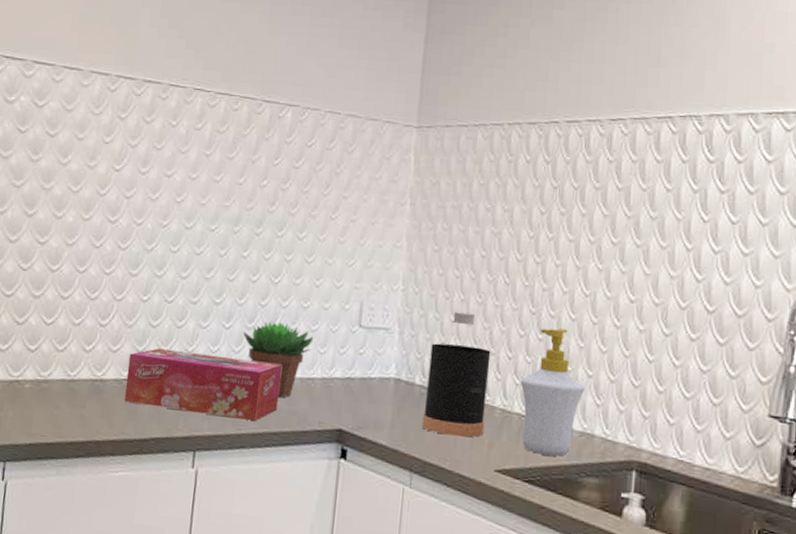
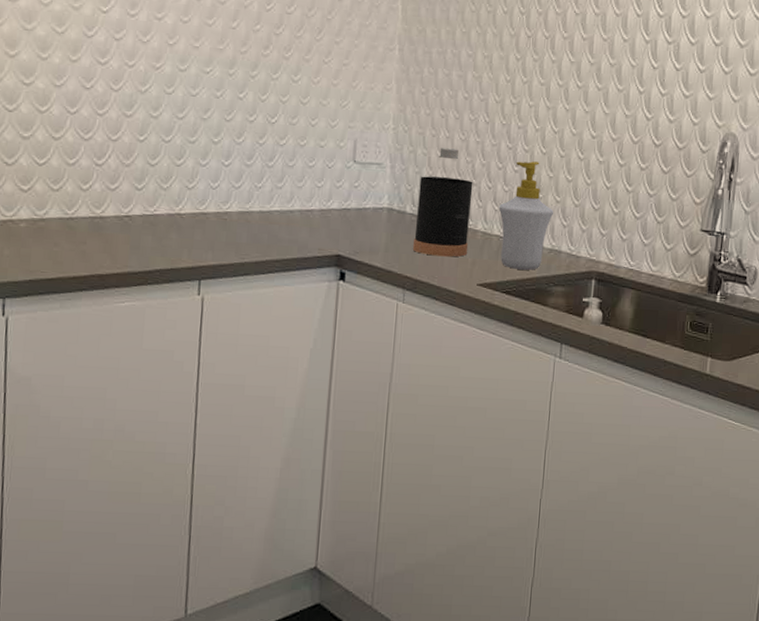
tissue box: present [124,348,282,421] -> none [126,186,282,250]
succulent plant: present [243,321,314,398] -> none [243,158,311,229]

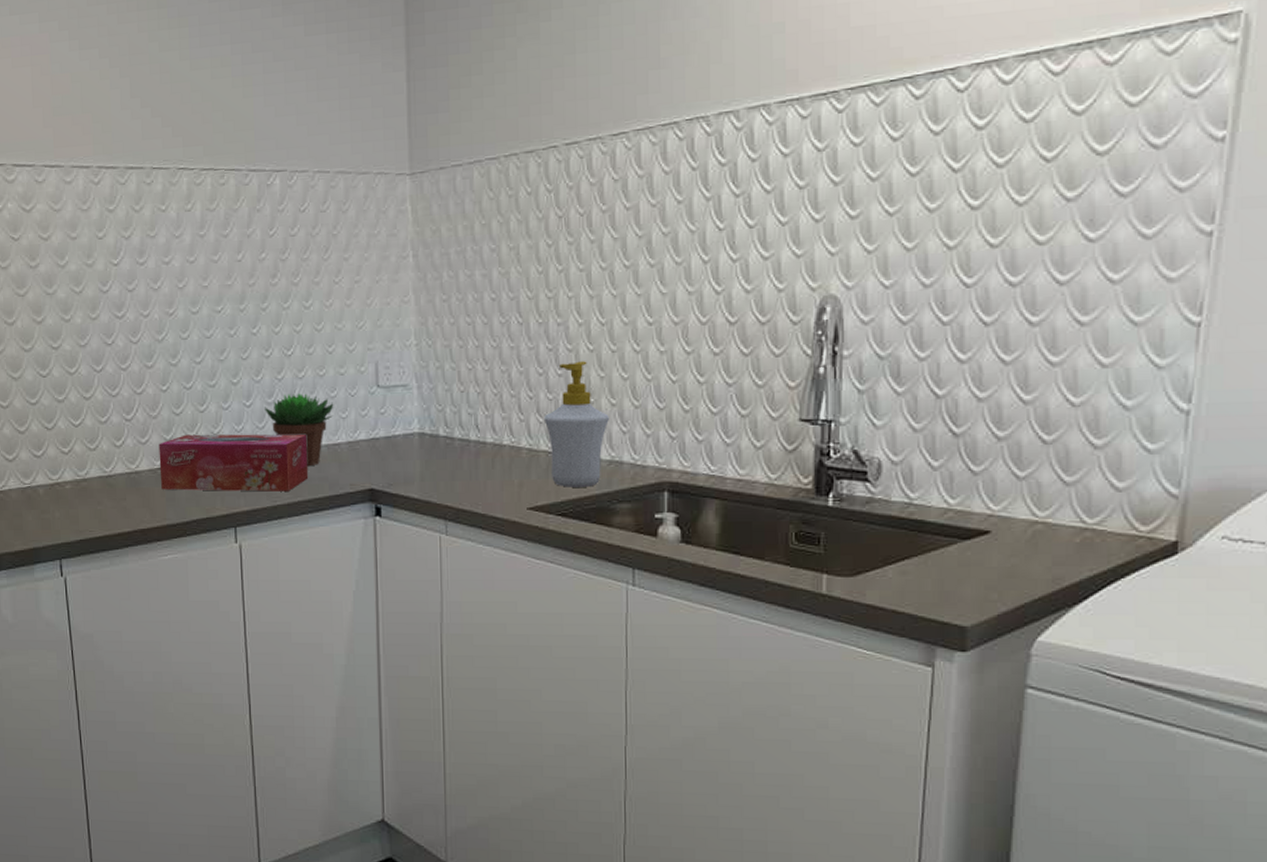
tissue box: none [126,186,282,250] -> present [158,434,309,492]
succulent plant: none [243,158,311,229] -> present [265,393,334,467]
bottle: present [413,148,473,257] -> none [451,358,513,481]

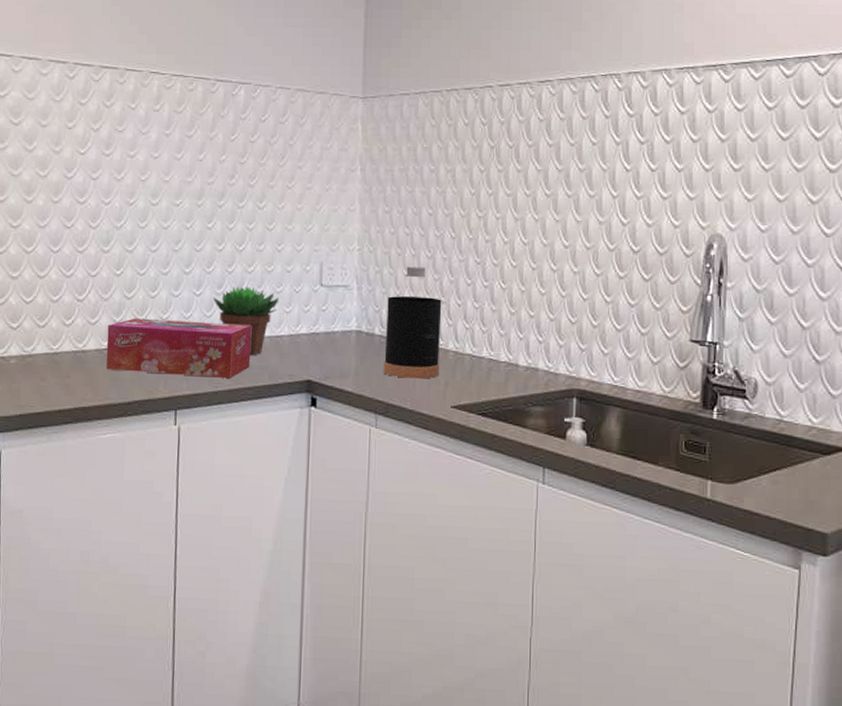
bottle: none [451,358,513,481] -> present [384,266,442,379]
soap bottle: present [543,361,609,487] -> none [469,275,527,390]

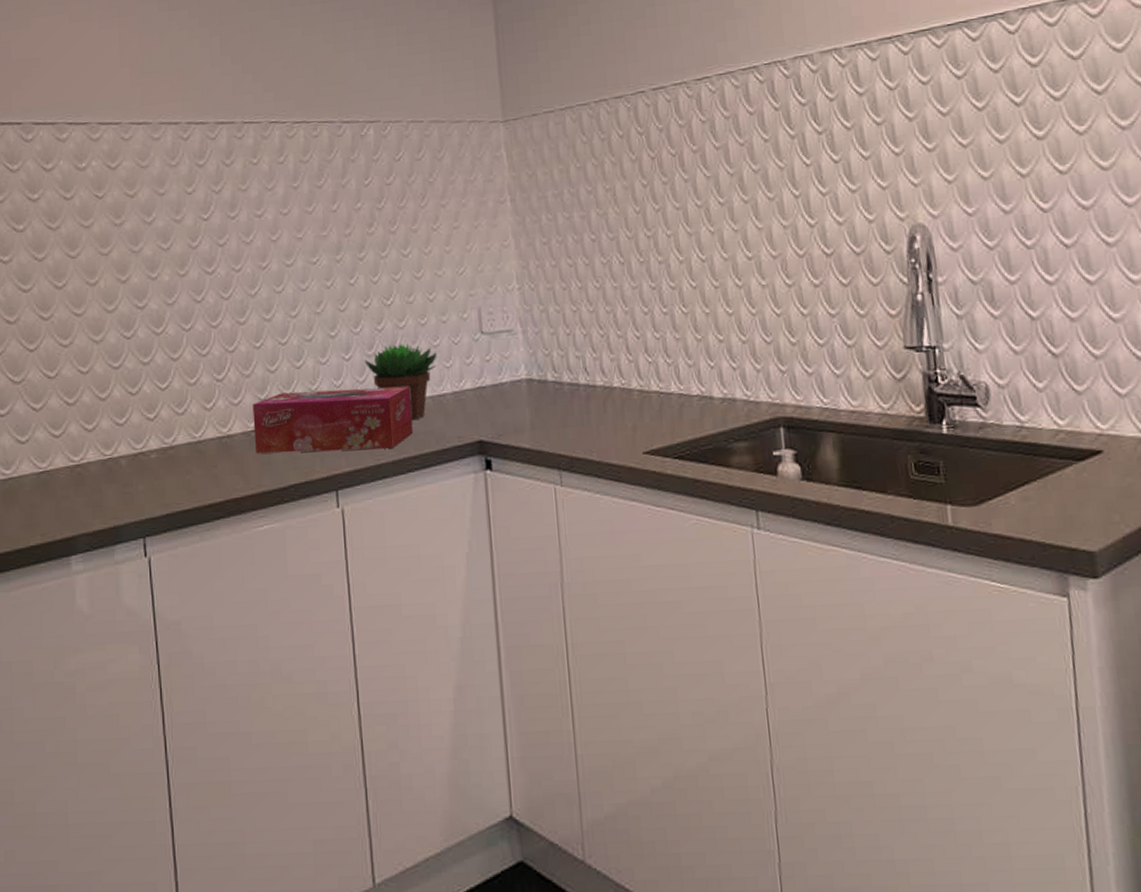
bottle: present [384,266,442,379] -> none [557,299,626,427]

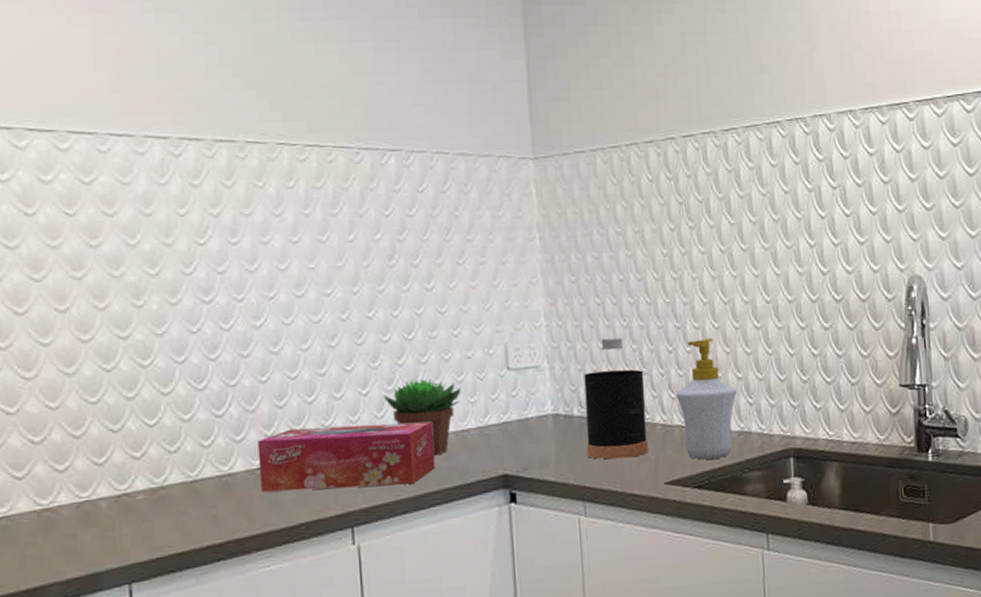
bottle: none [557,299,626,427] -> present [584,337,649,460]
soap bottle: none [652,298,718,429] -> present [675,338,737,460]

